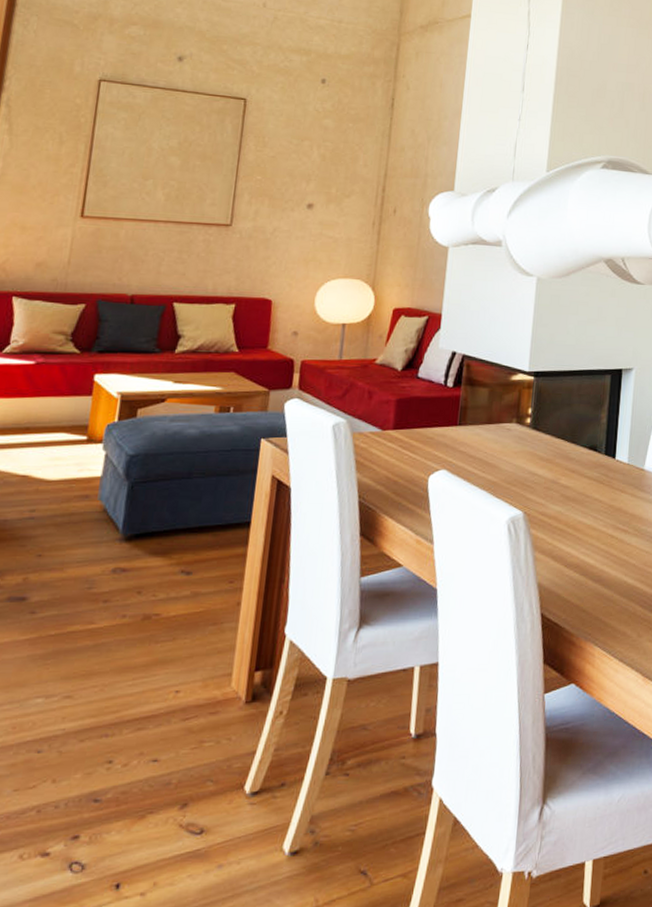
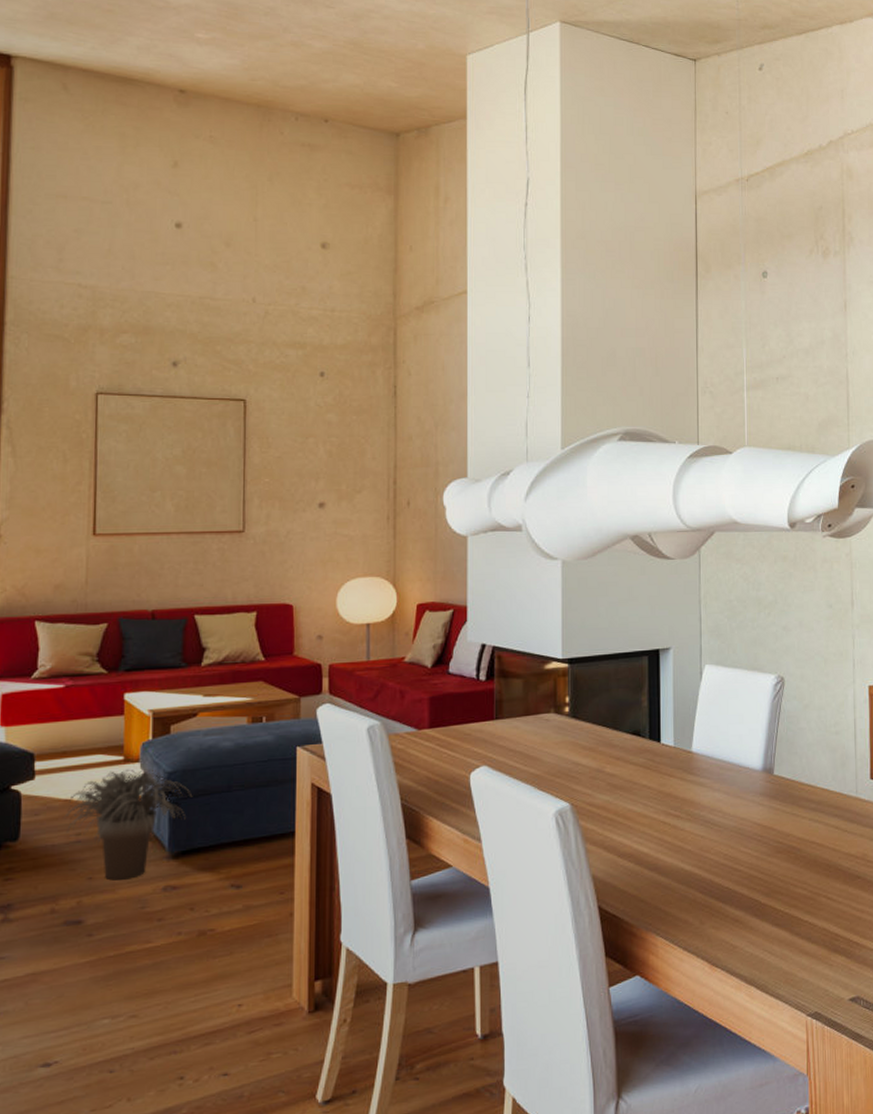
potted plant: none [18,449,153,559] -> present [63,769,193,881]

